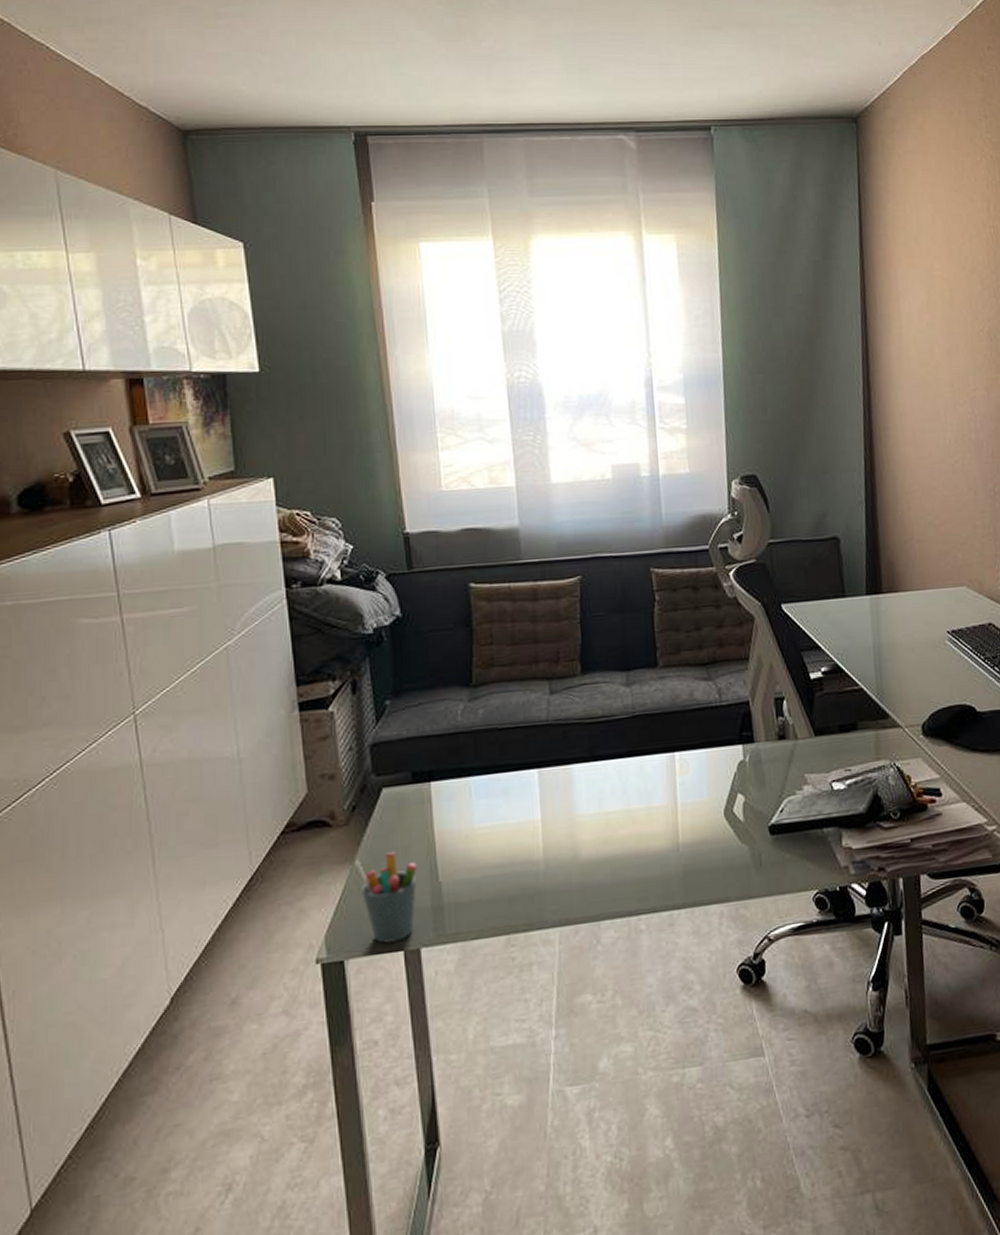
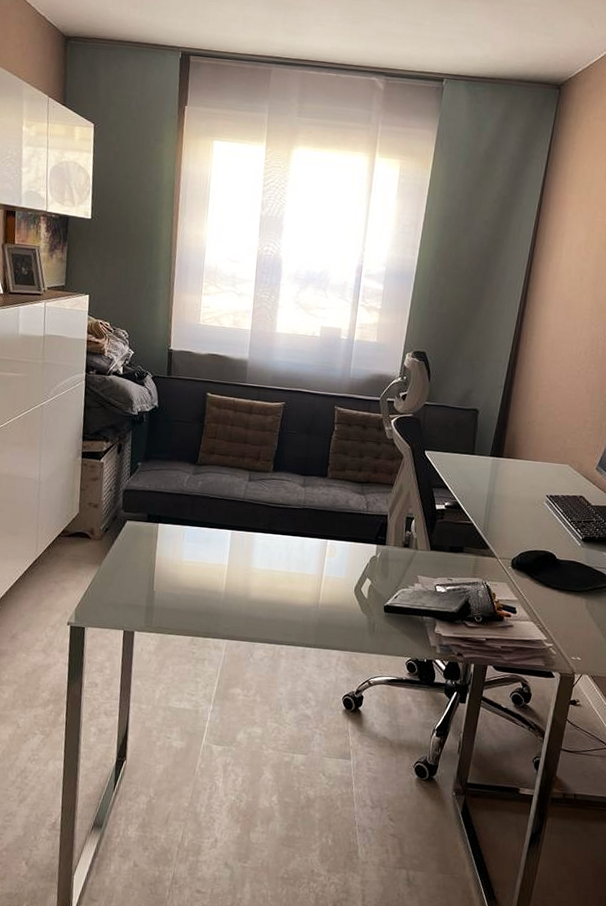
pen holder: present [355,852,418,945] -> none [102,564,142,624]

